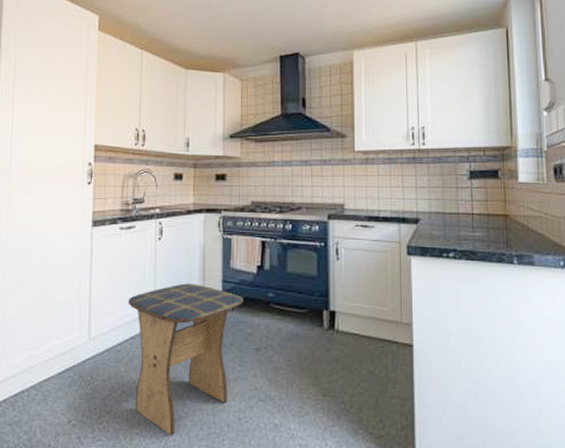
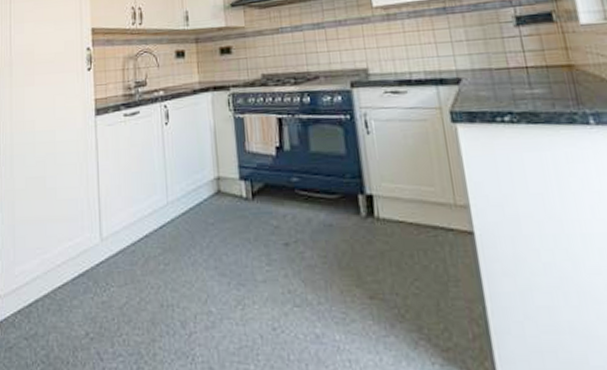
stool: present [128,283,244,436] -> none [138,171,265,351]

